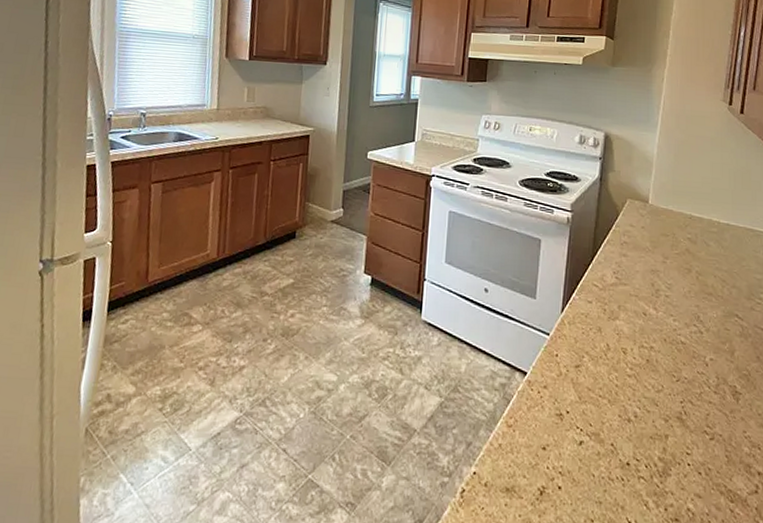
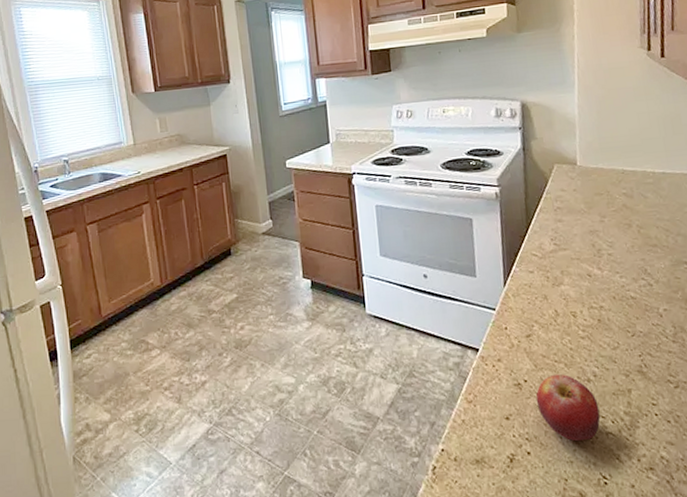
fruit: none [575,409,635,481] -> present [536,373,600,441]

